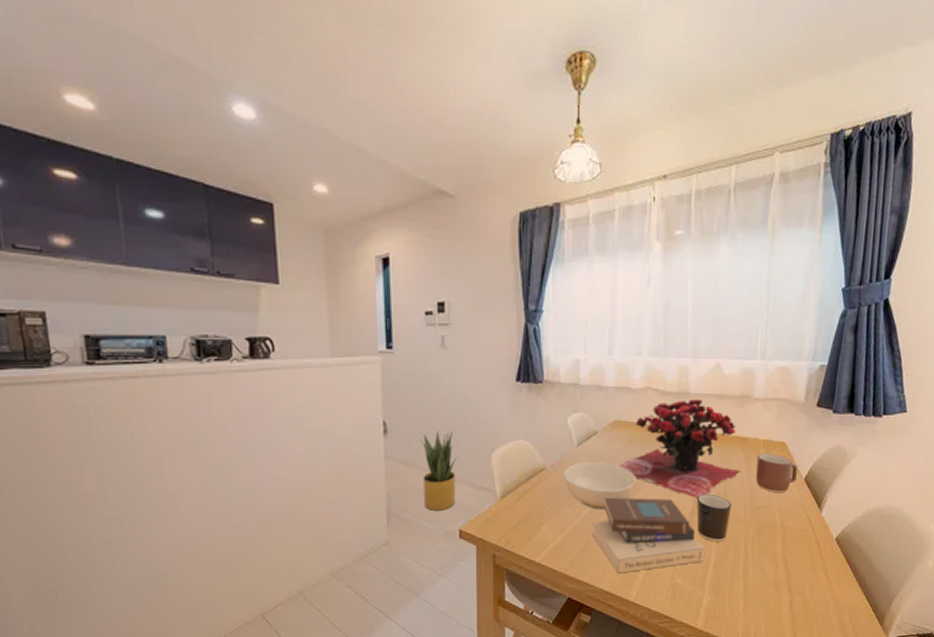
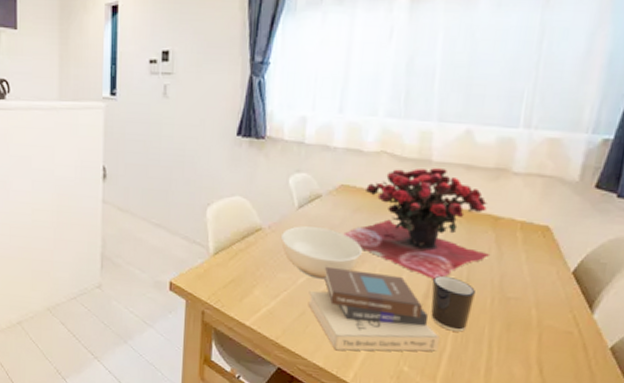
planter: present [420,431,457,511] -> none [136,180,172,261]
mug: present [755,454,797,493] -> none [508,237,564,286]

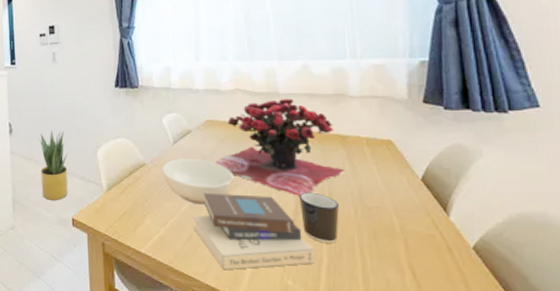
planter: none [136,180,172,261] -> present [38,130,69,200]

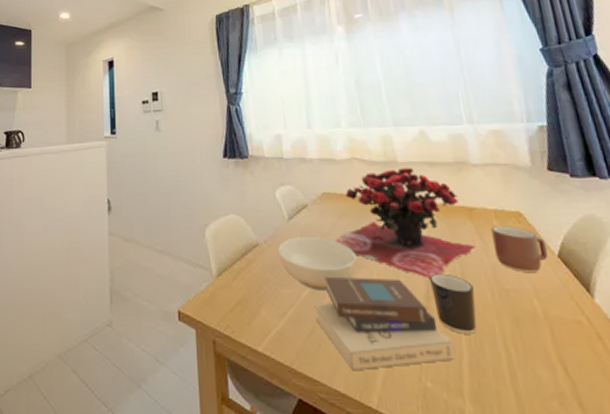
planter: present [38,130,69,200] -> none [139,207,174,289]
mug: none [360,152,411,194] -> present [490,226,548,273]

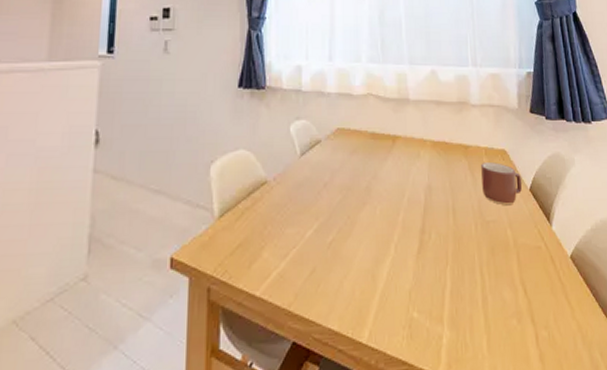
bowl: present [278,237,357,291] -> none [287,173,363,229]
books: present [314,276,456,371] -> none [317,213,440,308]
flower arrangement: present [335,168,476,278] -> none [344,106,467,213]
mug: present [428,273,477,334] -> none [425,207,462,264]

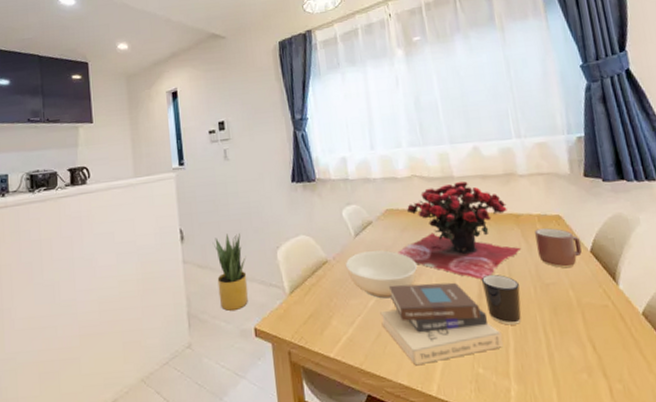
planter: none [132,140,173,235] -> present [212,234,249,311]
bowl: none [287,173,363,229] -> present [346,250,418,299]
books: none [317,213,440,308] -> present [380,282,504,366]
flower arrangement: none [344,106,467,213] -> present [397,181,522,280]
mug: none [425,207,462,264] -> present [481,274,522,325]

